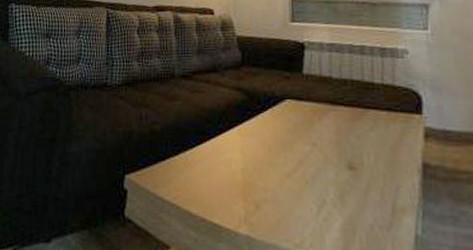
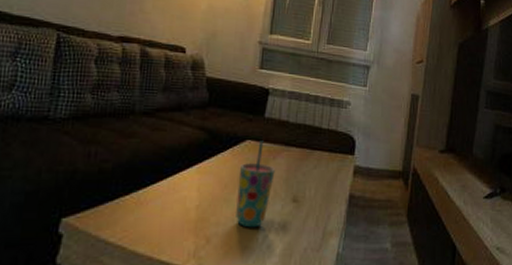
cup: none [282,99,323,196] -> present [235,140,275,228]

